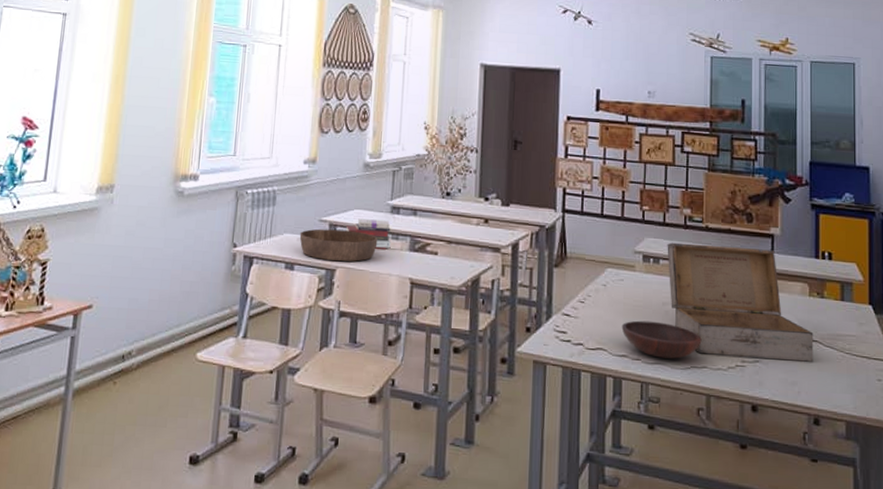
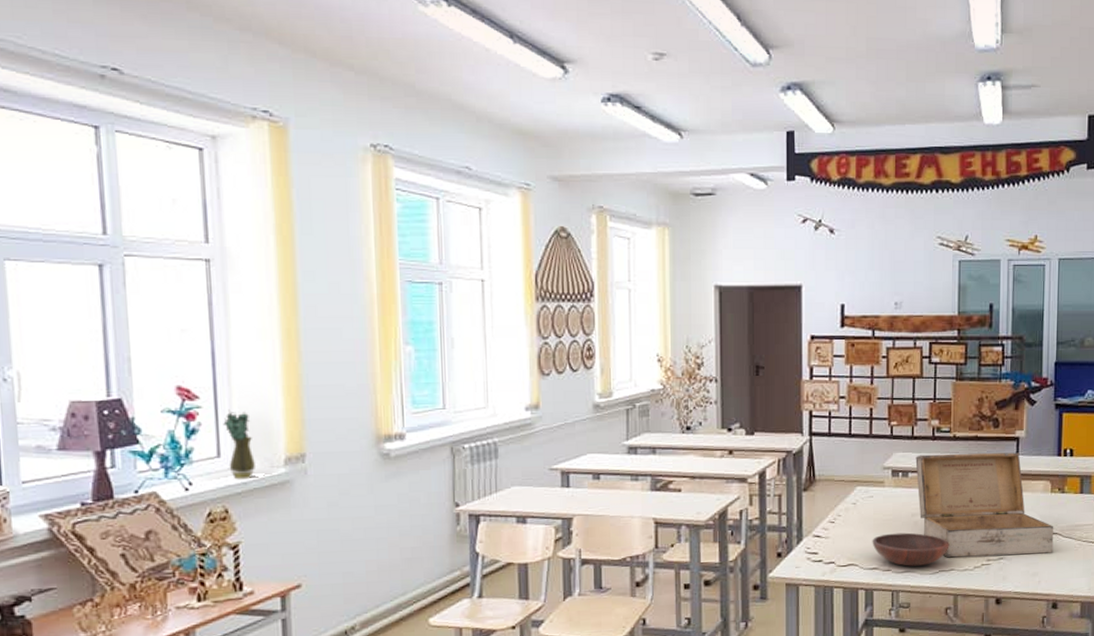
vase: none [51,140,75,203] -> present [223,409,255,480]
wooden bowl: present [299,228,378,262] -> none [529,476,616,510]
books: present [345,218,391,251] -> none [579,462,631,493]

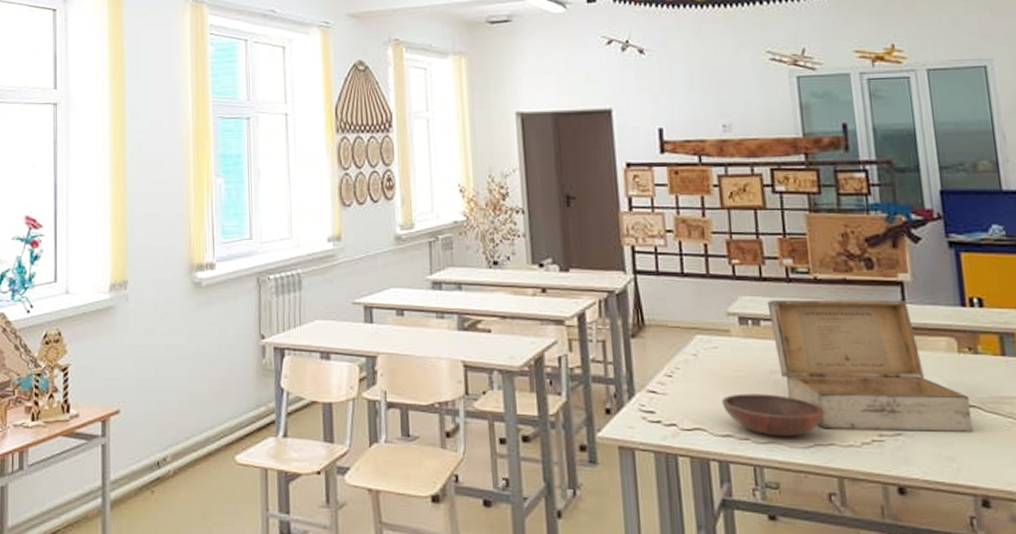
vase: present [223,409,255,480] -> none [60,237,85,304]

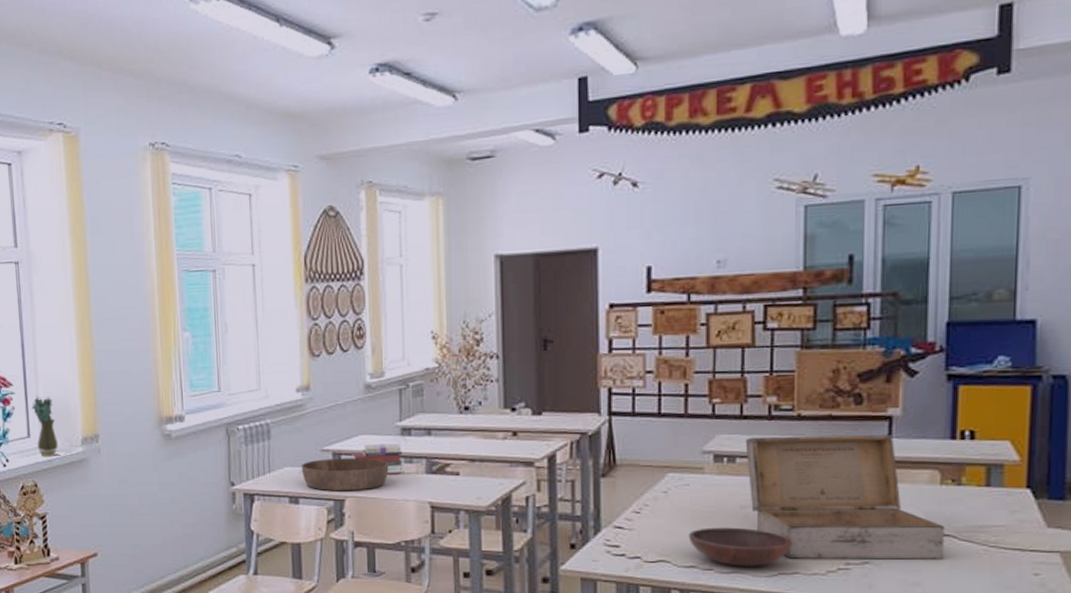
vase: none [60,237,85,304] -> present [32,395,58,458]
wooden bowl: none [332,312,421,347] -> present [301,458,389,491]
books: none [382,298,436,332] -> present [351,443,405,476]

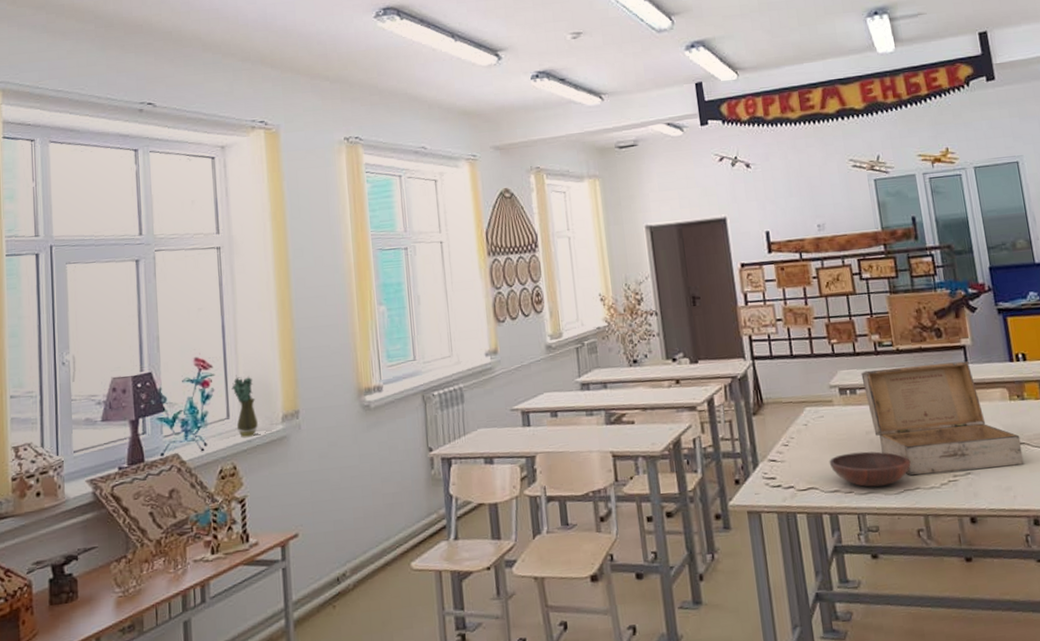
wooden bowl: present [301,458,389,491] -> none [493,414,573,449]
books: present [351,443,405,476] -> none [538,398,587,429]

